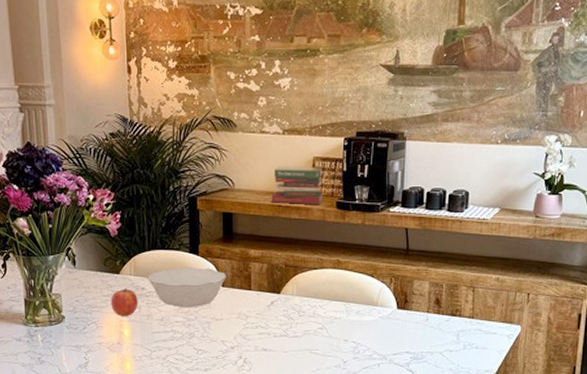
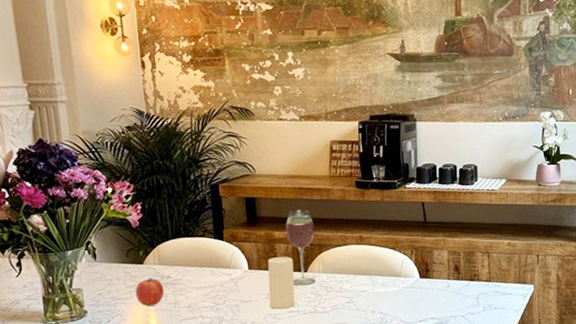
bowl: present [148,268,226,308] -> none [172,252,253,293]
candle: none [240,276,267,330] -> present [268,256,295,310]
wineglass: none [261,229,291,308] -> present [285,210,316,286]
books: present [271,166,324,205] -> none [292,149,343,187]

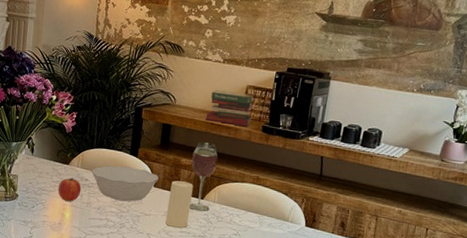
bowl: none [172,252,253,293] -> present [92,165,159,202]
books: none [292,149,343,187] -> present [205,90,254,127]

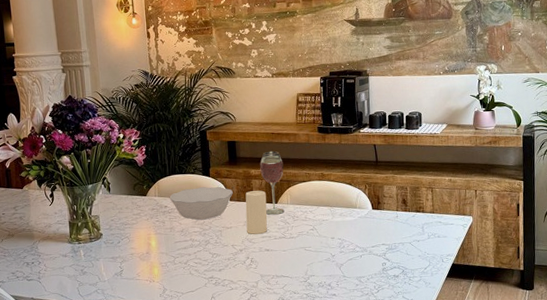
fruit: present [57,177,82,201] -> none [140,207,163,230]
books: present [205,90,254,127] -> none [265,100,308,132]

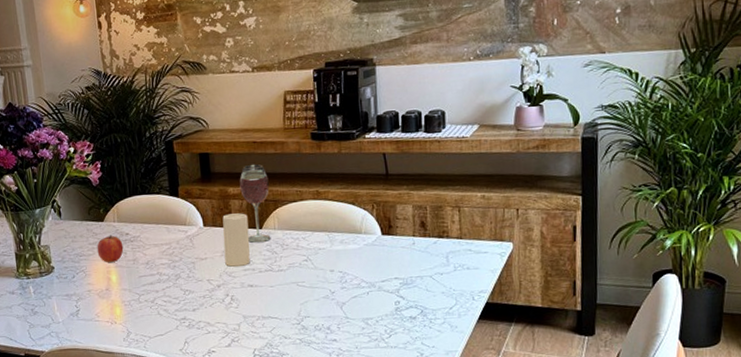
fruit: none [140,207,163,230] -> present [97,235,124,262]
bowl: present [169,187,233,220] -> none [131,209,207,250]

